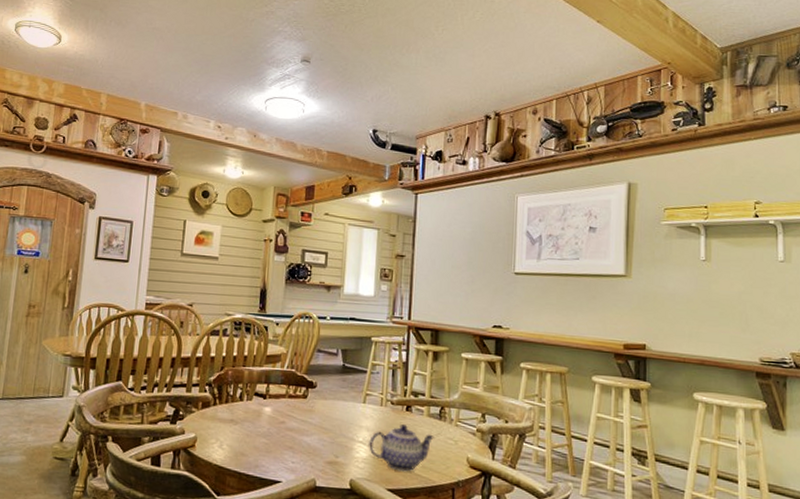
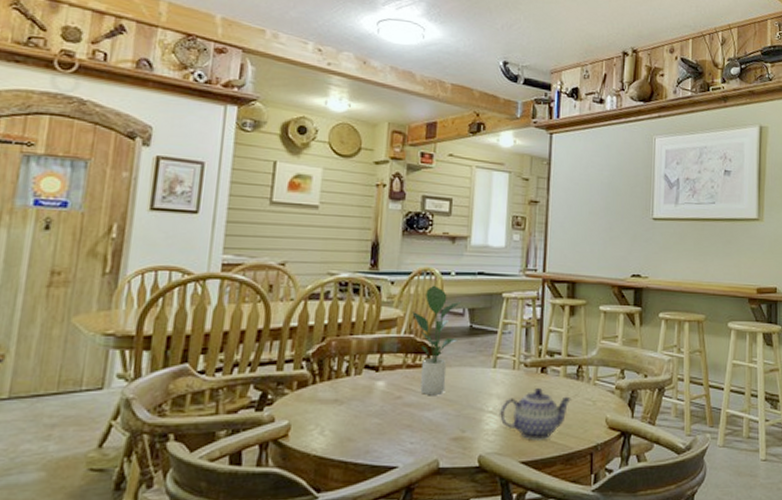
potted plant: none [293,327,336,424] -> present [412,285,462,396]

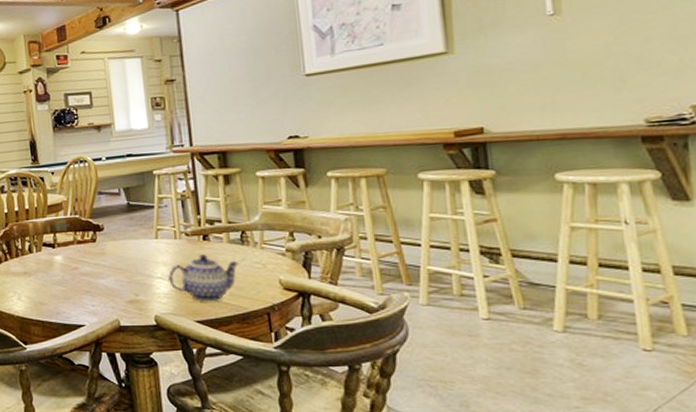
potted plant: present [412,285,462,396] -> none [74,171,119,266]

